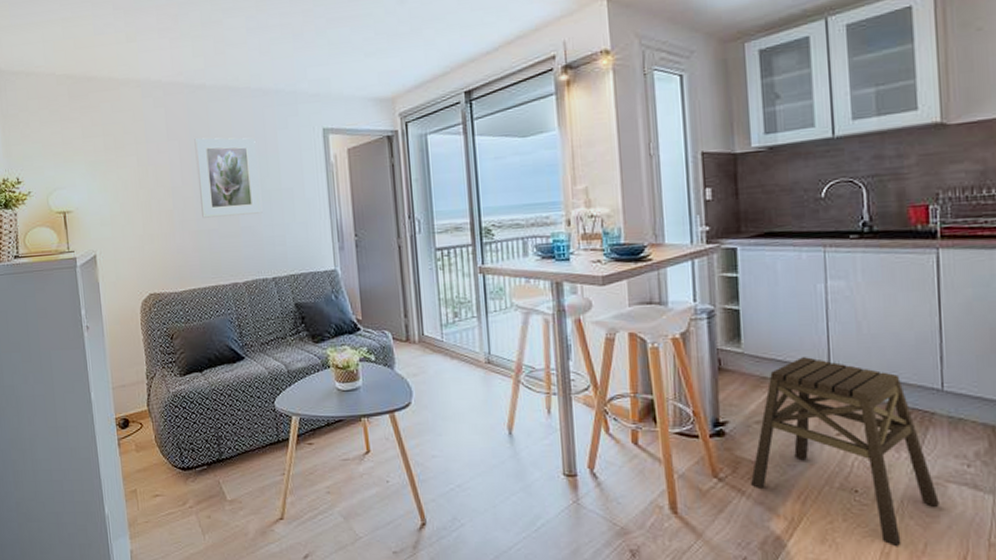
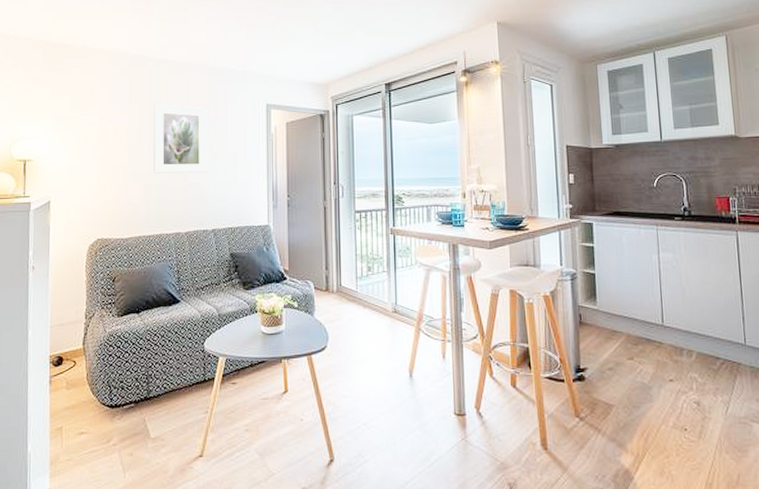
stool: present [751,357,939,547] -> none [605,315,747,478]

